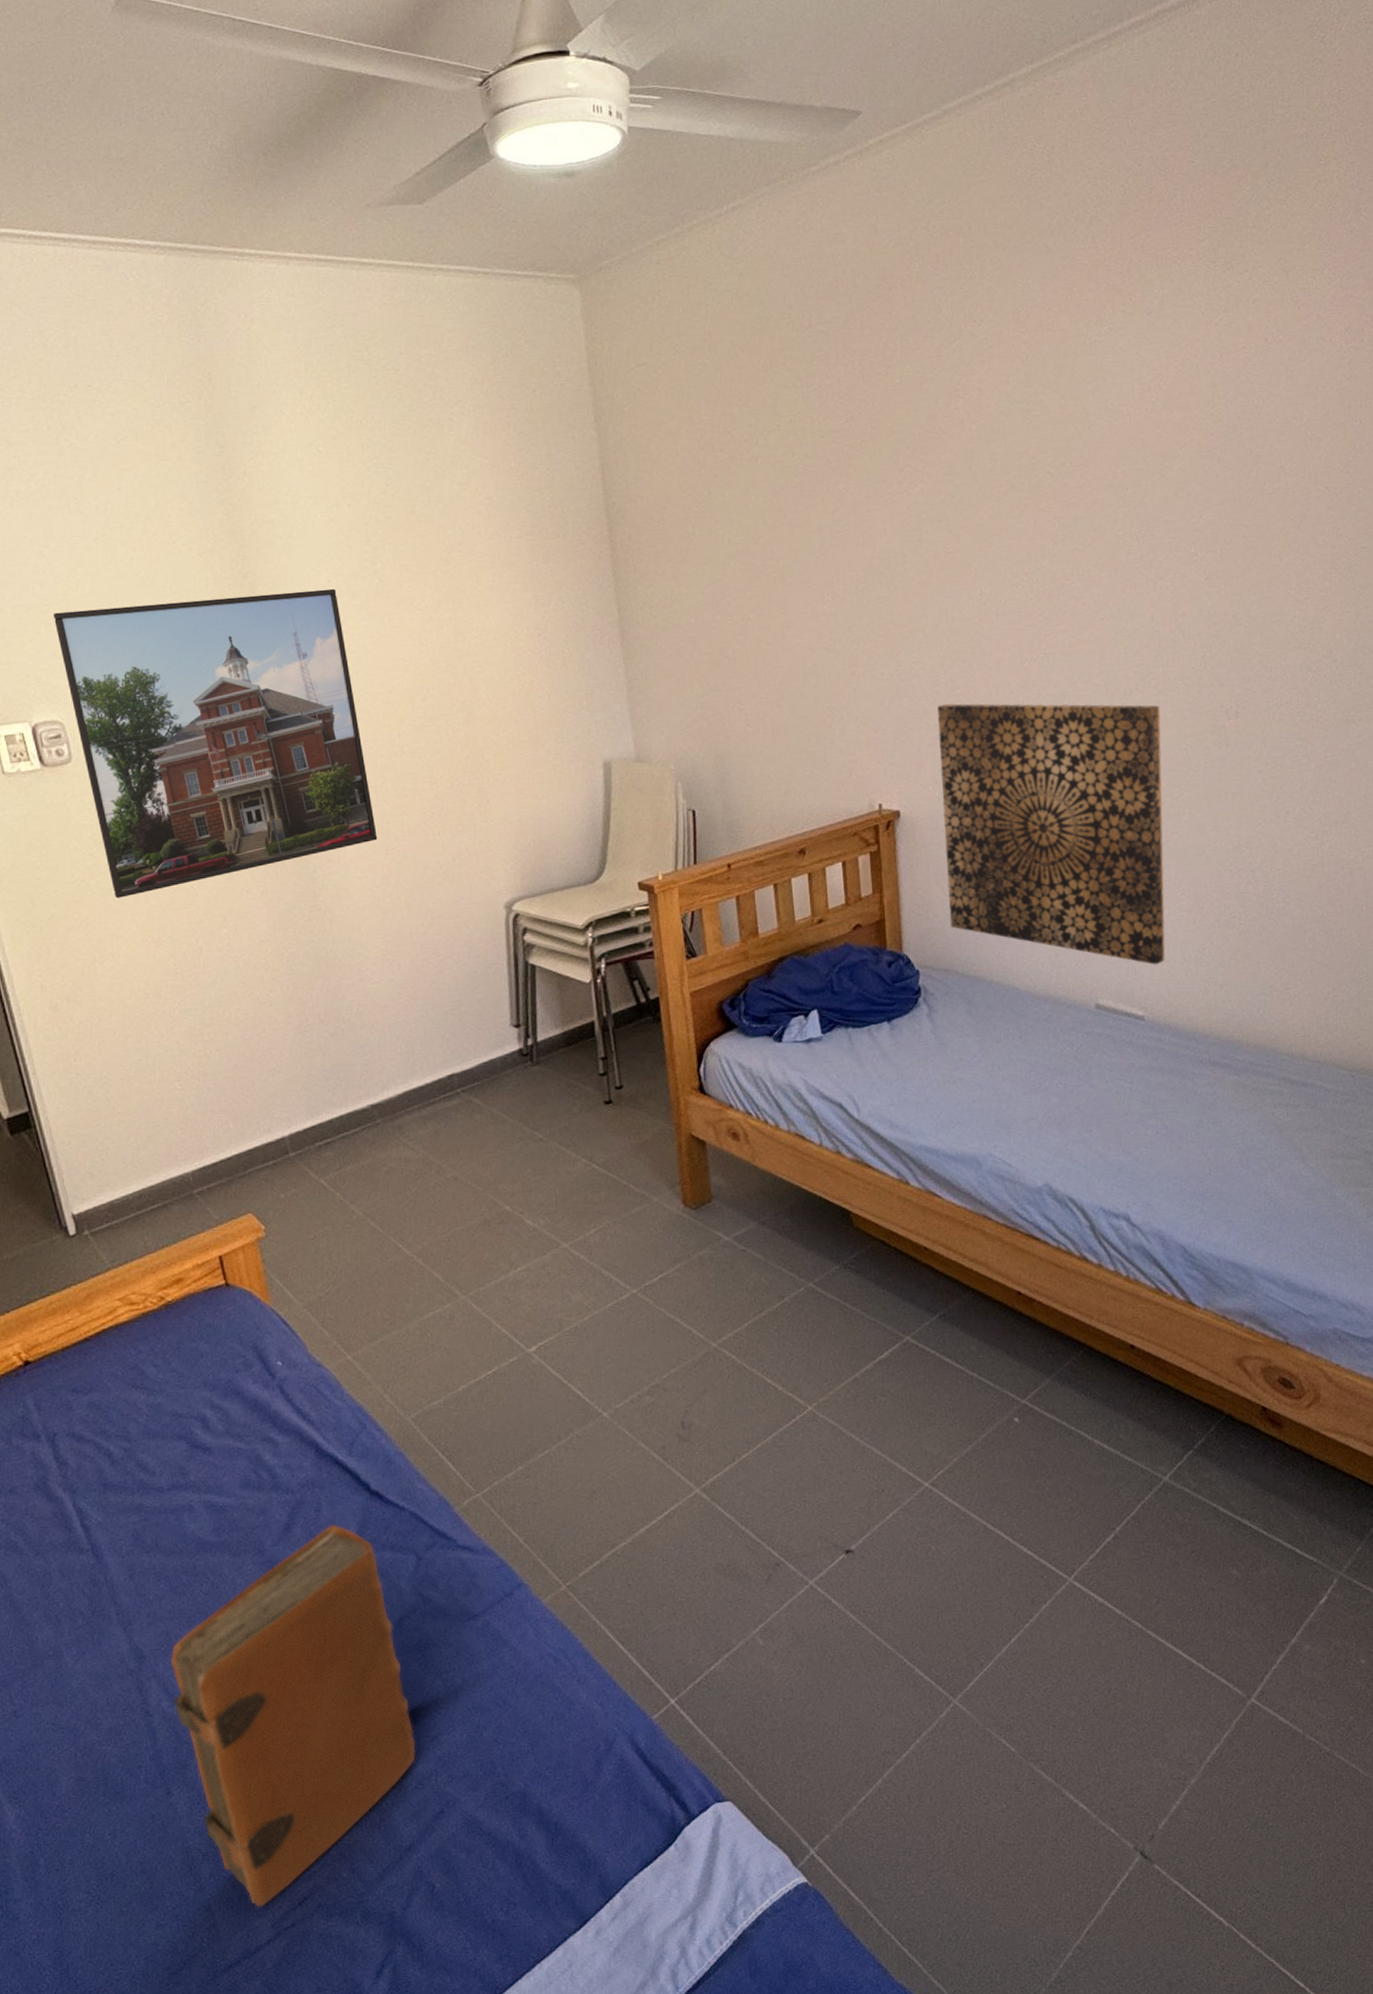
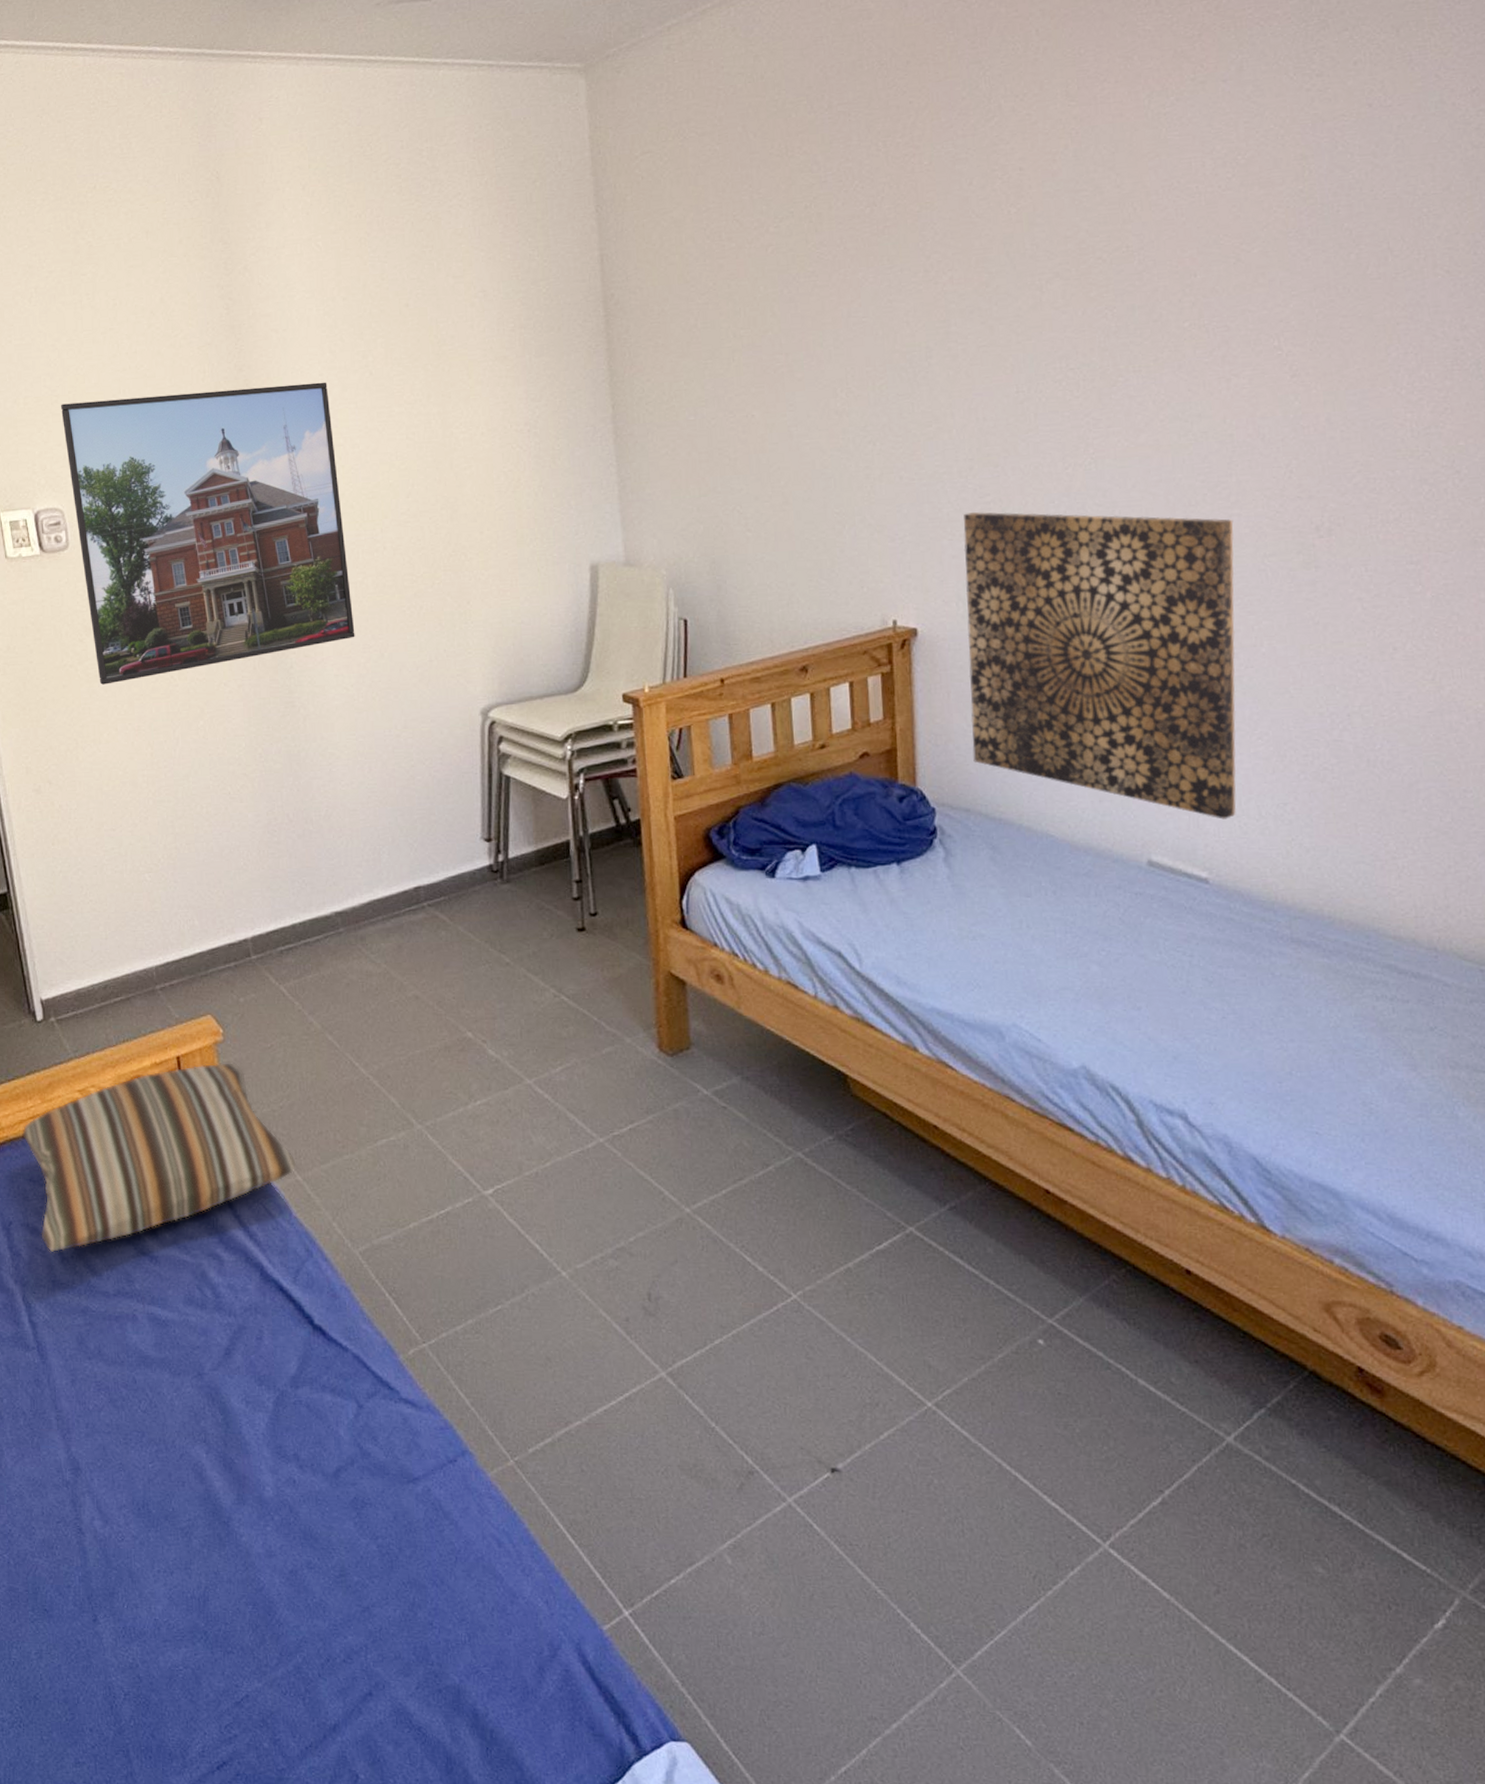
pillow: none [61,1256,347,1457] -> present [22,1063,297,1252]
book: present [169,1524,416,1907] -> none [104,1356,347,1763]

